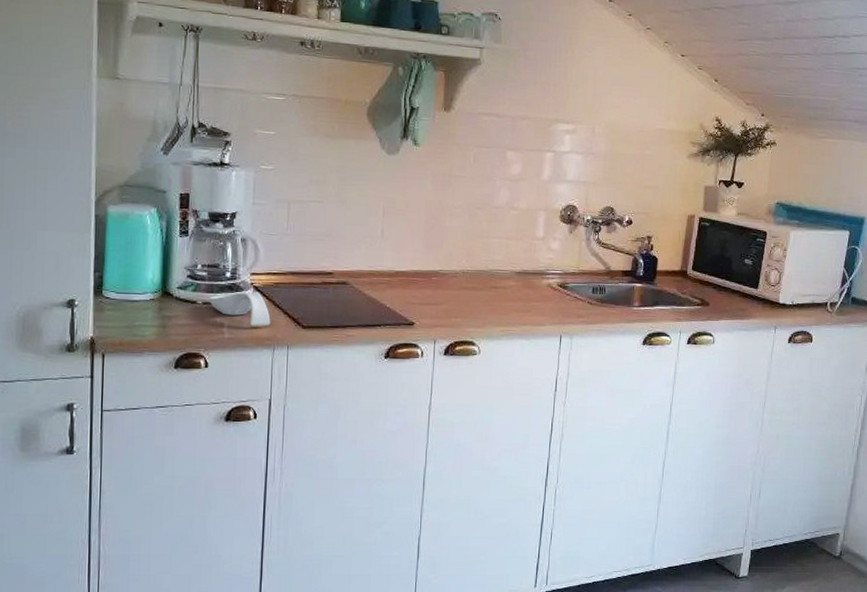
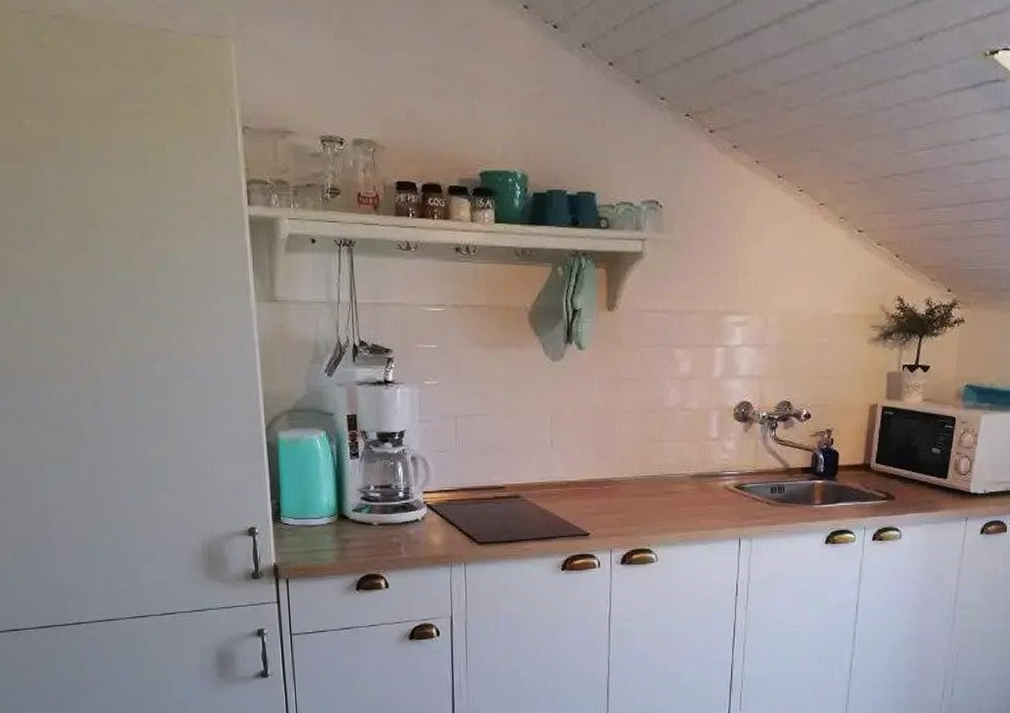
spoon rest: present [209,291,271,326] -> none [384,510,446,545]

